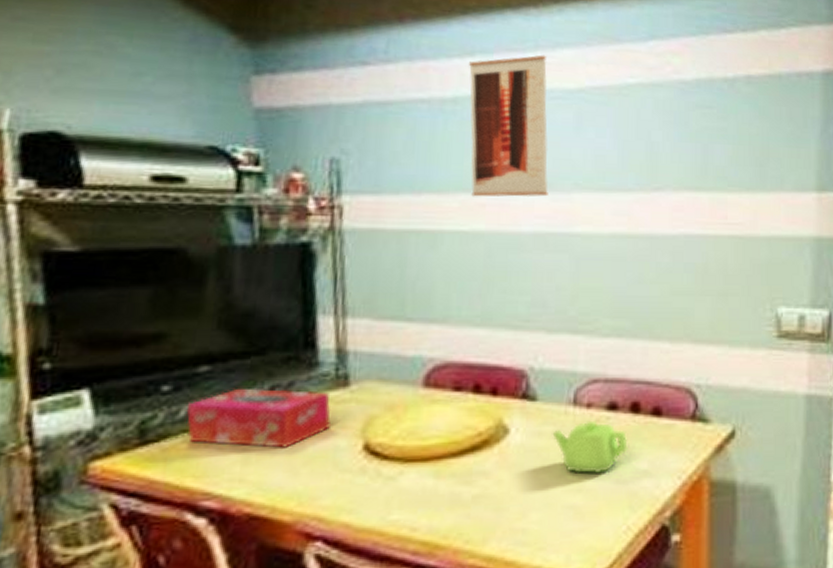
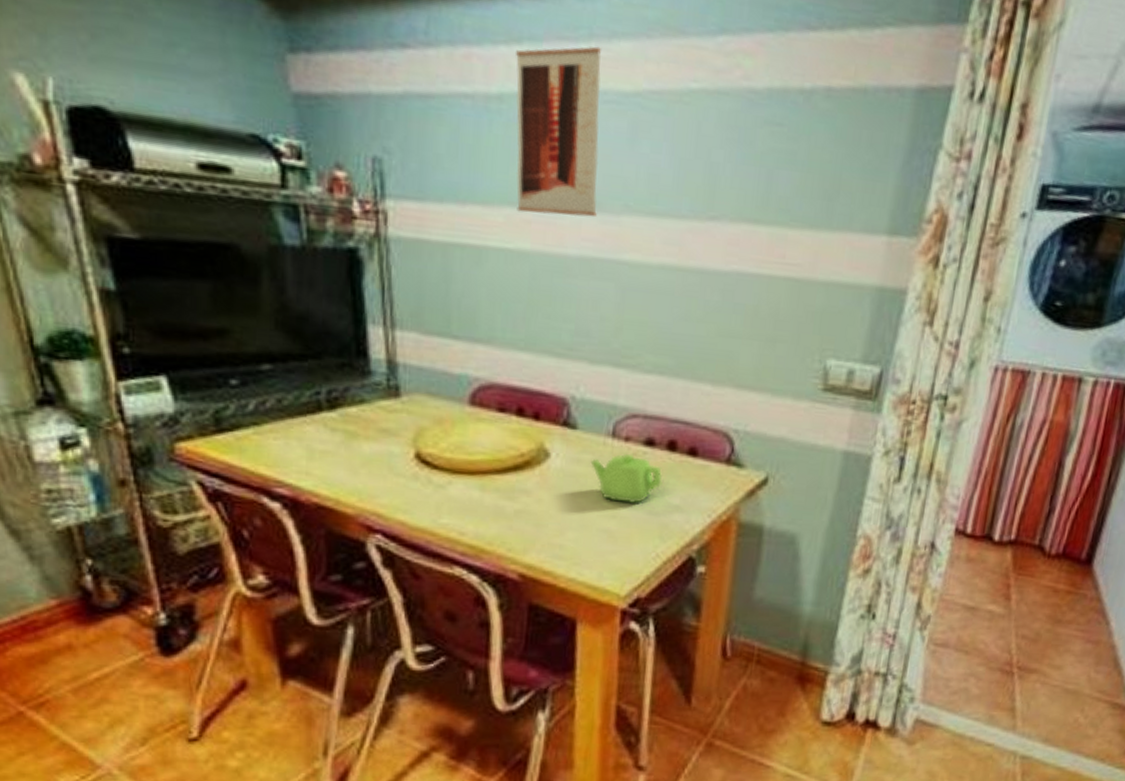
tissue box: present [186,389,332,448] -> none [254,389,386,449]

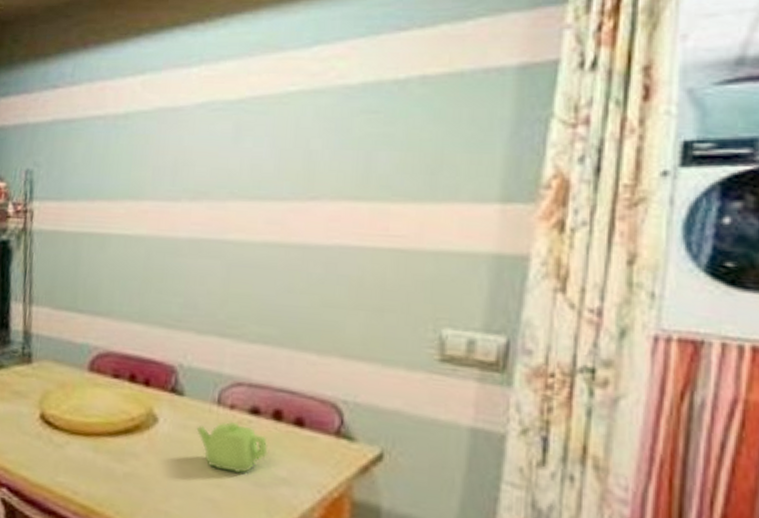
wall art: present [515,46,601,217] -> none [136,68,210,205]

